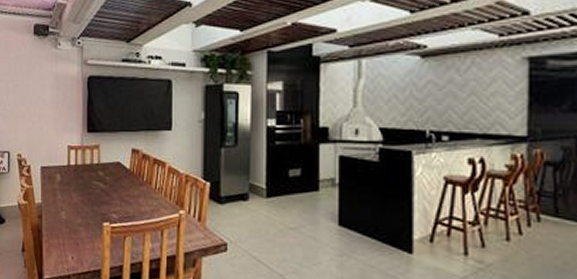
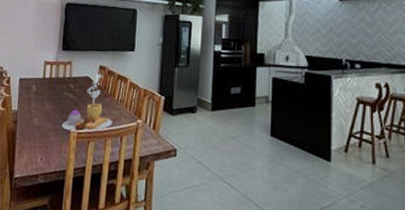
tea set: none [92,157,151,227] -> present [61,73,113,132]

